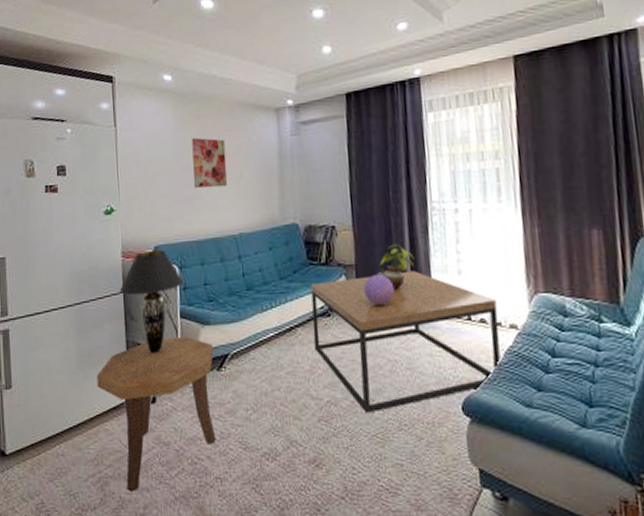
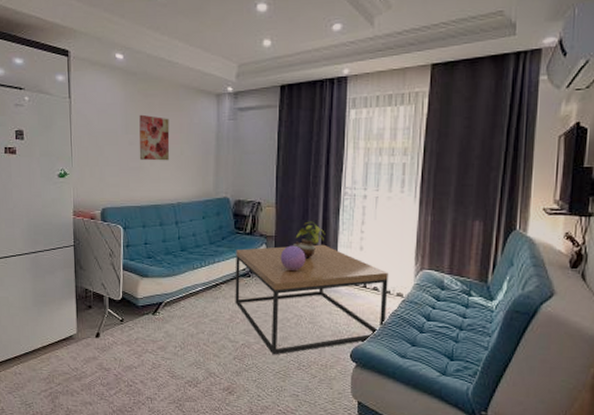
side table: present [96,337,216,491] -> none [49,286,149,404]
table lamp: present [119,250,184,354] -> none [70,212,128,298]

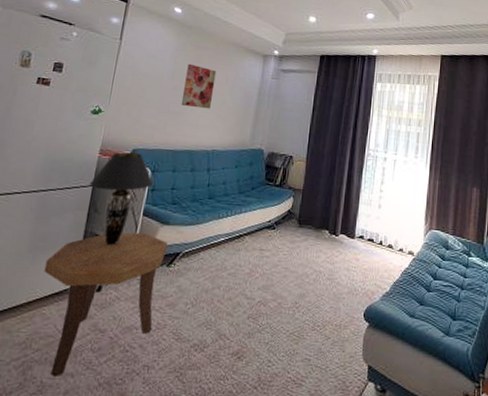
side table: none [49,286,149,404] -> present [44,232,167,376]
table lamp: none [70,212,128,298] -> present [89,152,154,246]
coffee table: present [235,244,388,355] -> none [256,200,402,314]
decorative sphere: present [280,245,306,270] -> none [305,199,330,225]
potted plant: present [292,221,325,259] -> none [318,177,349,214]

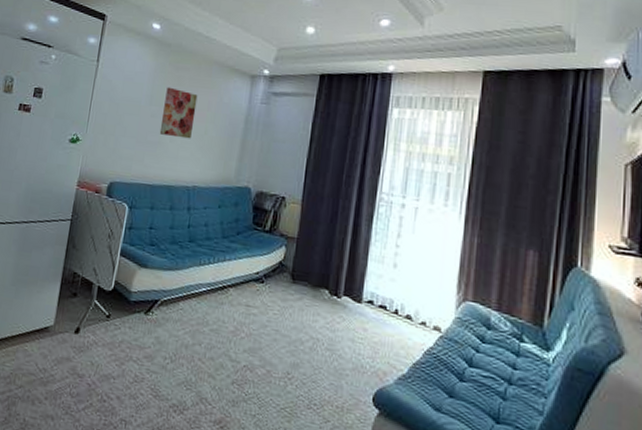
side table: present [44,232,167,376] -> none [26,272,145,417]
table lamp: present [89,152,154,246] -> none [67,185,132,286]

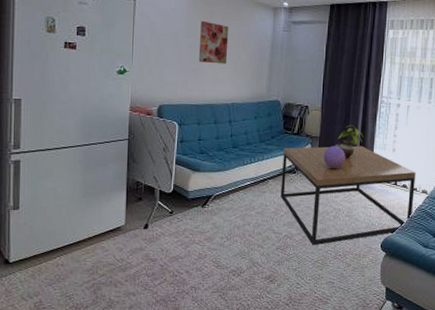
coffee table: none [242,248,425,386] -> present [280,145,416,246]
decorative sphere: none [300,251,330,283] -> present [323,145,346,168]
potted plant: none [316,225,355,270] -> present [334,125,364,158]

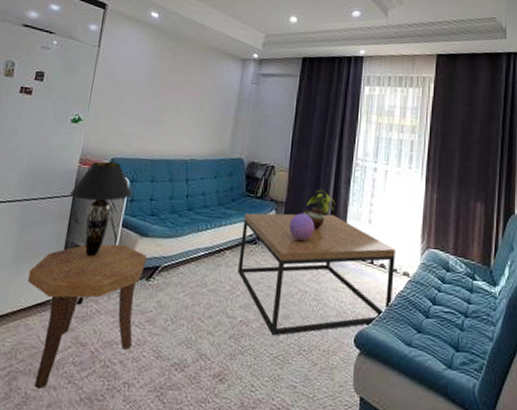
side table: none [98,179,200,295] -> present [27,243,146,389]
table lamp: none [124,108,182,190] -> present [69,161,133,257]
wall art: present [198,20,229,64] -> none [158,69,194,117]

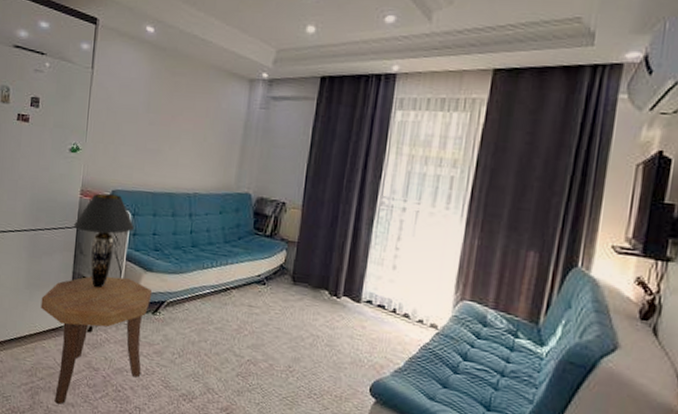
coffee table: present [237,213,395,336] -> none [245,252,423,378]
decorative sphere: present [288,213,315,241] -> none [300,254,330,284]
potted plant: present [302,189,336,229] -> none [316,229,355,272]

